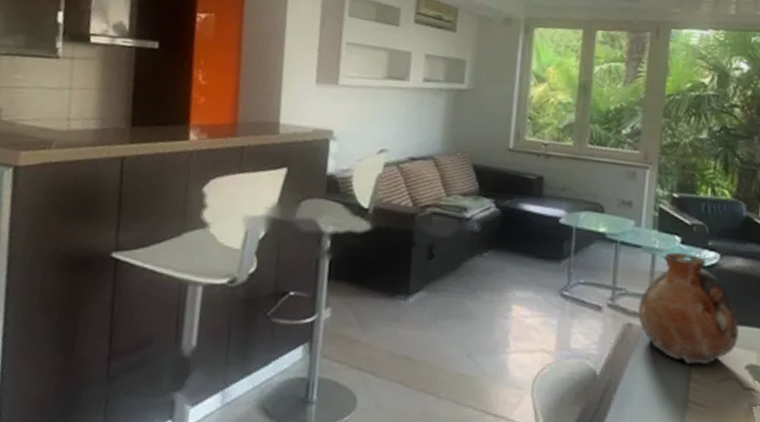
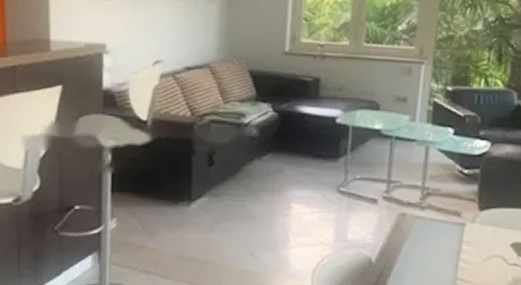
vase: present [638,252,740,365] -> none [412,143,507,247]

